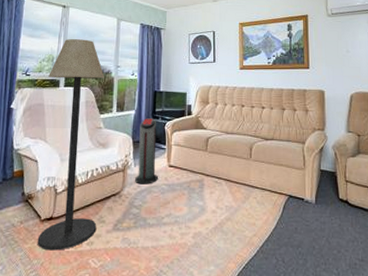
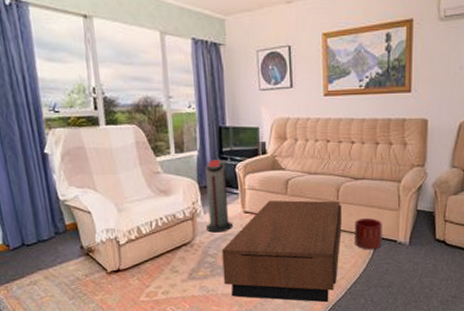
floor lamp: present [37,39,105,251] -> none [83,62,171,301]
coffee table: none [145,157,254,261] -> present [222,200,342,303]
planter: none [266,176,291,207] -> present [355,218,382,250]

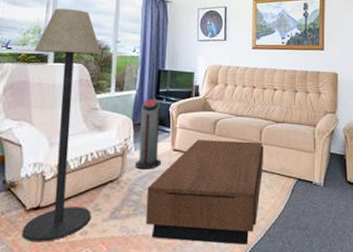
floor lamp: none [83,62,171,301] -> present [21,8,101,242]
planter: present [355,218,382,250] -> none [274,160,300,191]

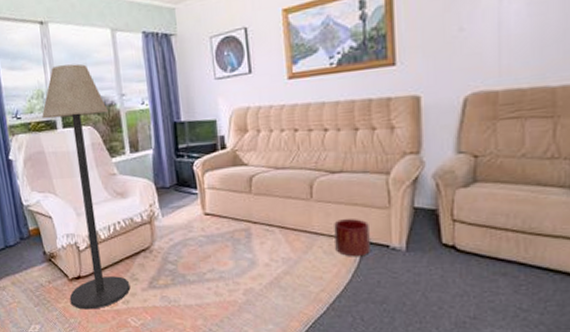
air purifier: present [135,99,161,170] -> none [161,157,193,237]
coffee table: present [145,140,264,245] -> none [182,199,319,319]
planter: none [274,160,300,191] -> present [334,219,370,257]

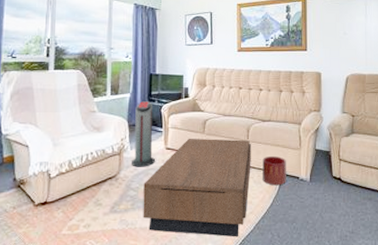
floor lamp: present [42,63,131,310] -> none [32,19,97,234]
air purifier: none [161,157,193,237] -> present [132,101,155,167]
coffee table: none [182,199,319,319] -> present [143,139,251,237]

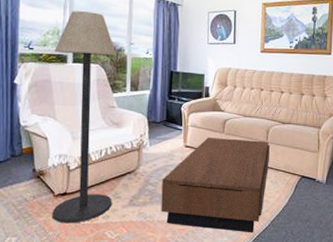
floor lamp: none [32,19,97,234] -> present [52,11,117,223]
air purifier: present [132,101,155,167] -> none [151,99,174,163]
planter: present [262,156,286,186] -> none [279,158,304,186]

